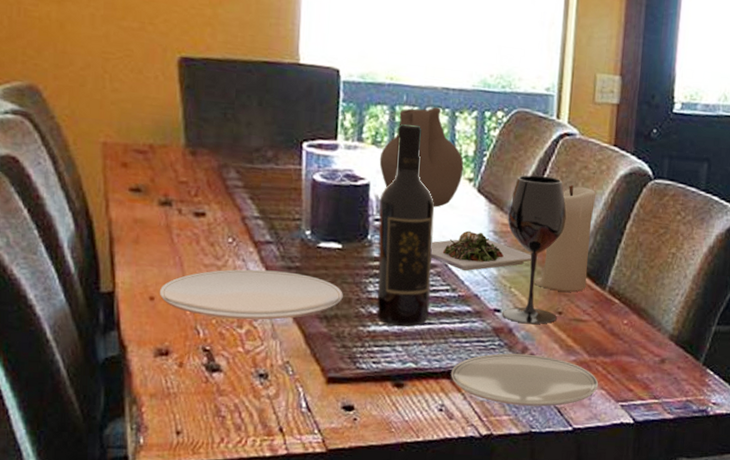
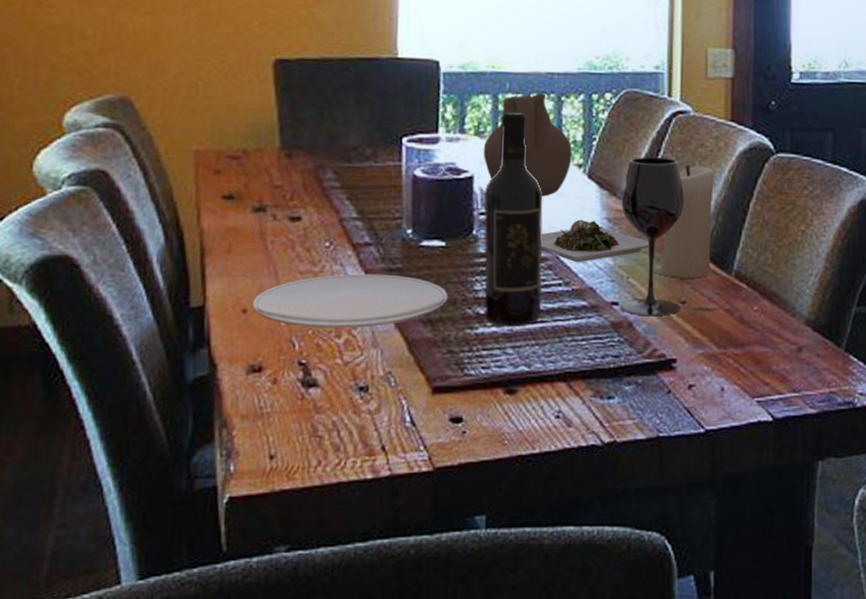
plate: present [451,353,599,407] -> none [567,349,731,407]

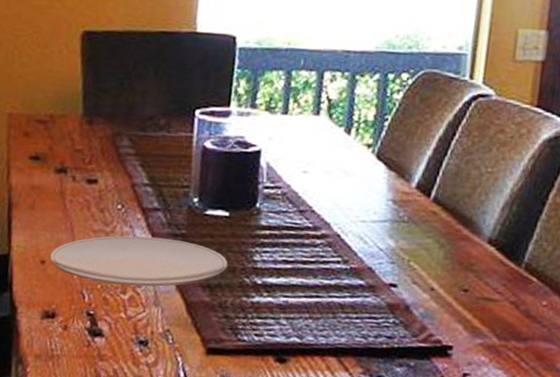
ceramic pitcher: present [483,93,572,197] -> none [272,71,363,175]
wine bottle: present [483,111,543,326] -> none [261,88,328,299]
salad: present [540,219,657,263] -> none [321,199,444,243]
wineglass: present [620,157,685,317] -> none [398,140,478,302]
candle: present [653,164,715,279] -> none [436,149,514,268]

